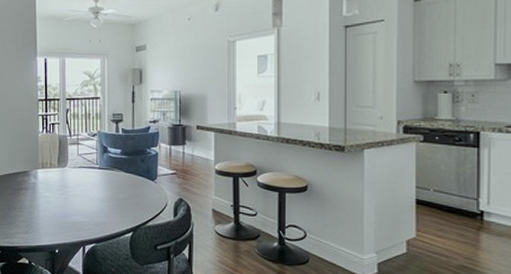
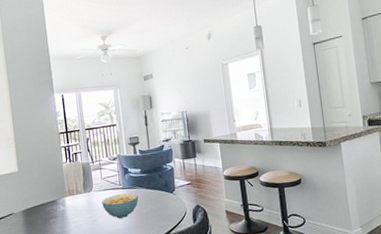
cereal bowl: none [76,174,116,200] -> present [102,193,139,219]

